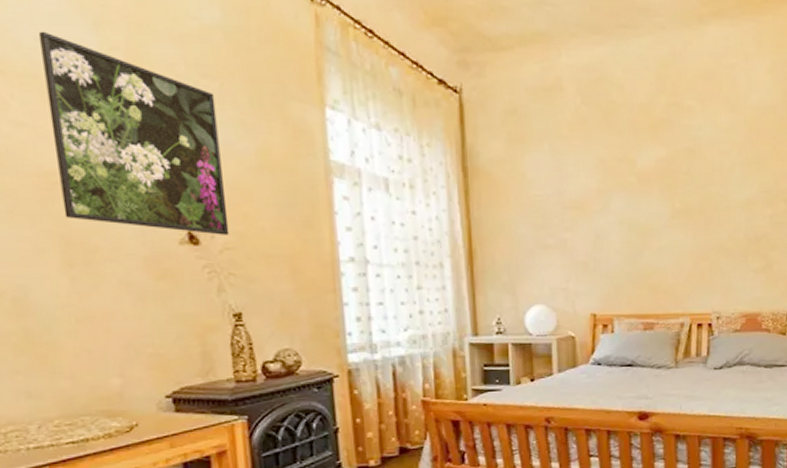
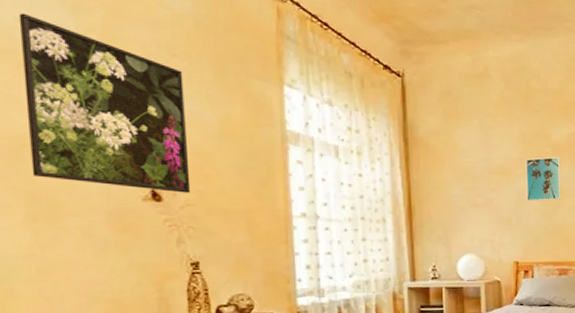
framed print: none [605,188,648,242] -> present [525,157,562,201]

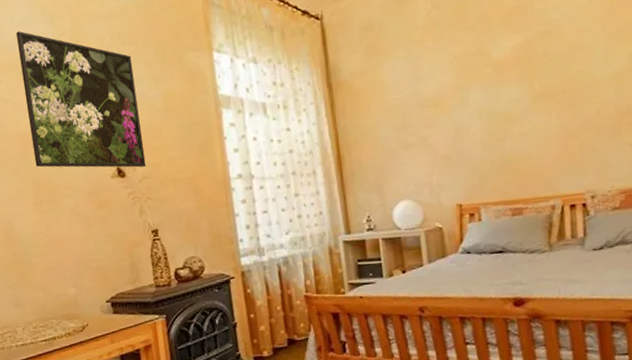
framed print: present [525,157,562,201] -> none [462,77,509,134]

